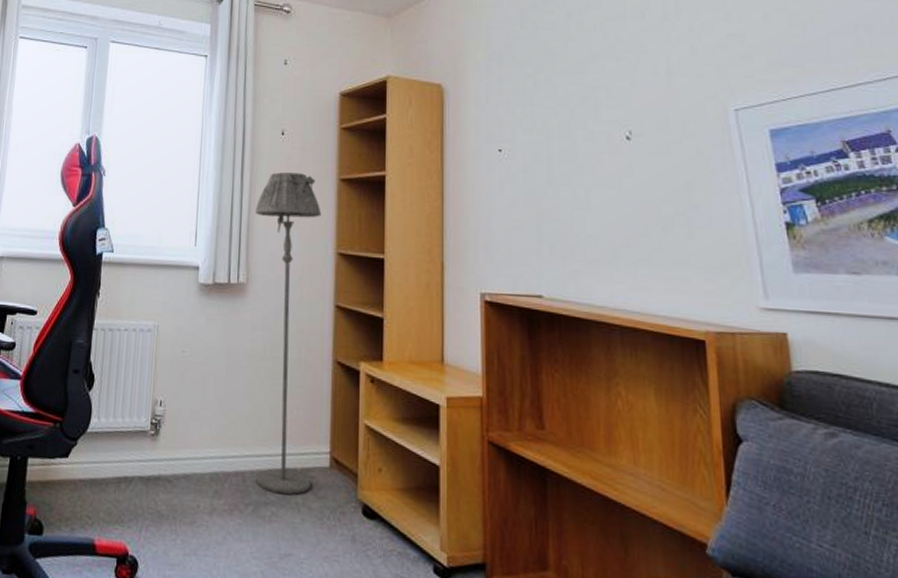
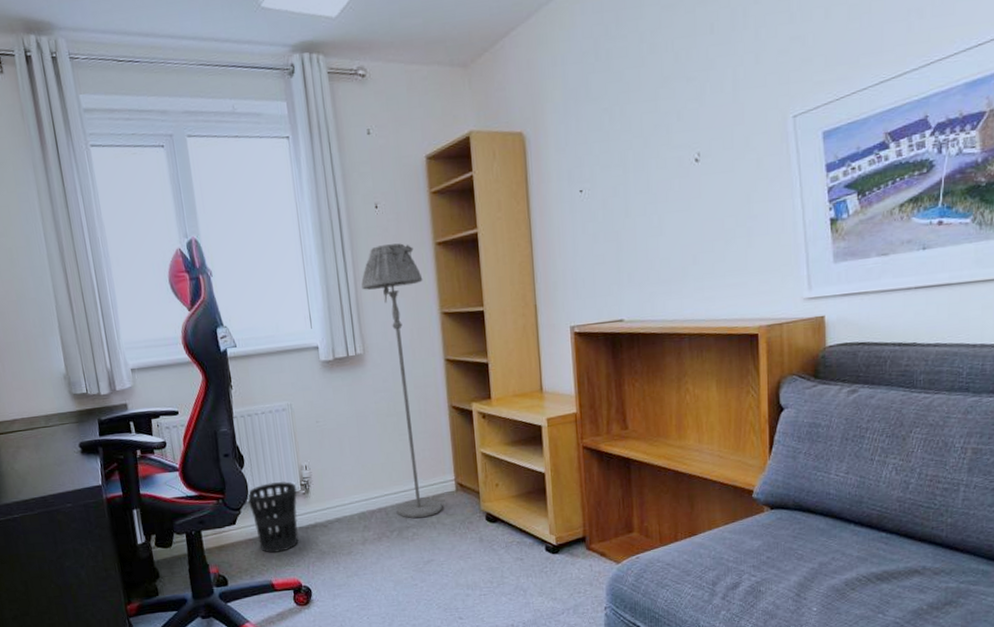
wastebasket: none [87,414,146,505] -> present [246,481,299,554]

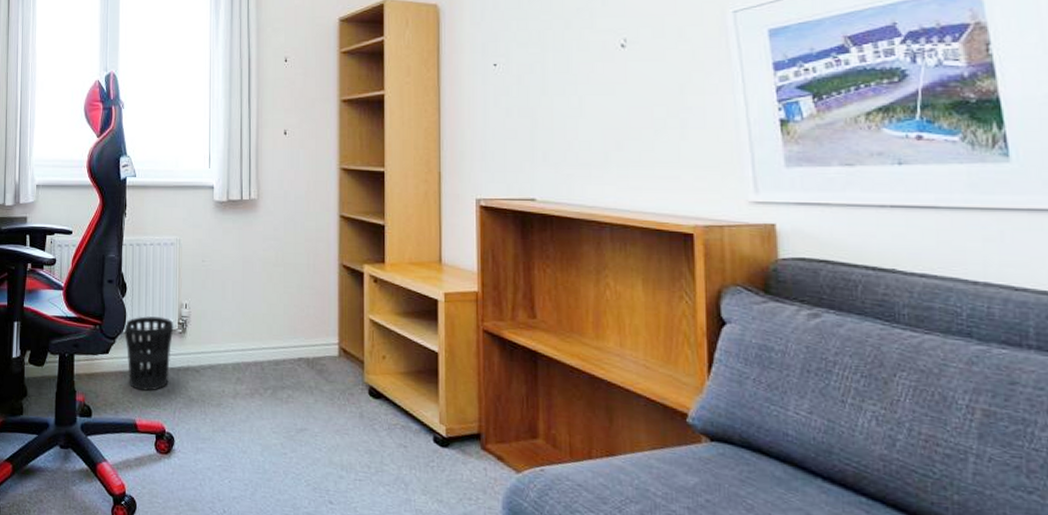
floor lamp: present [361,243,442,519] -> none [262,97,325,380]

